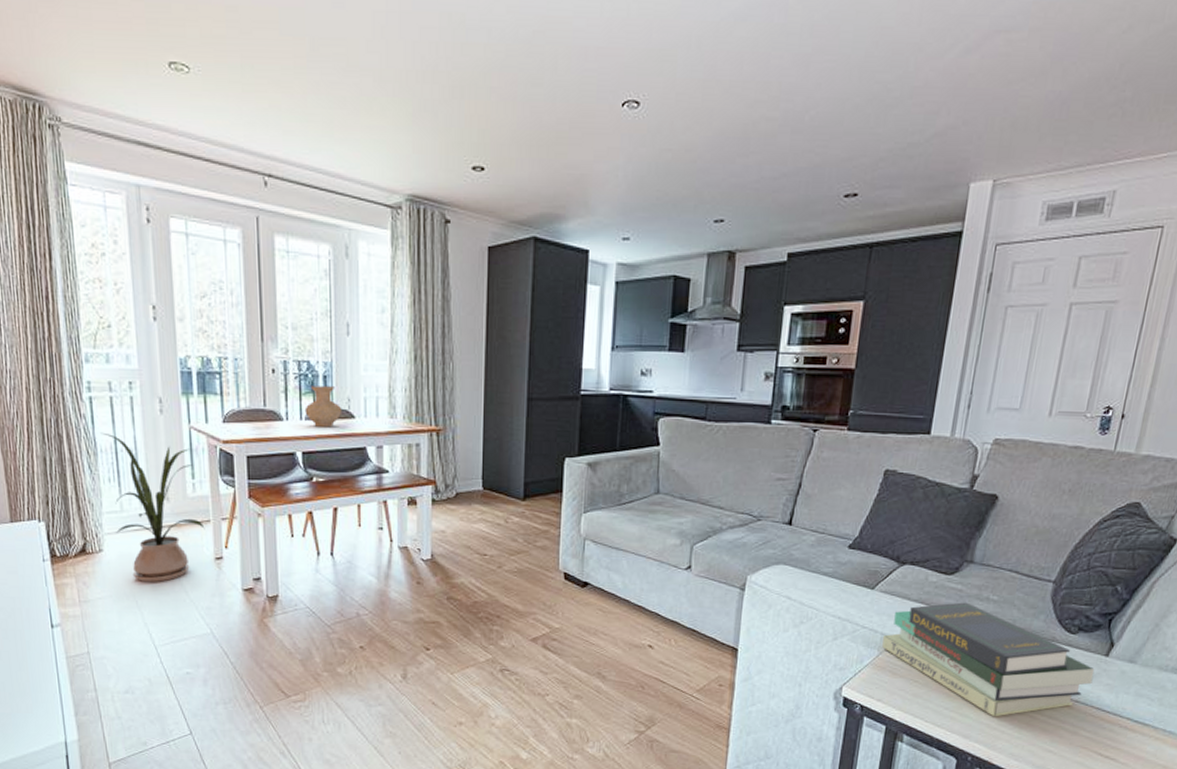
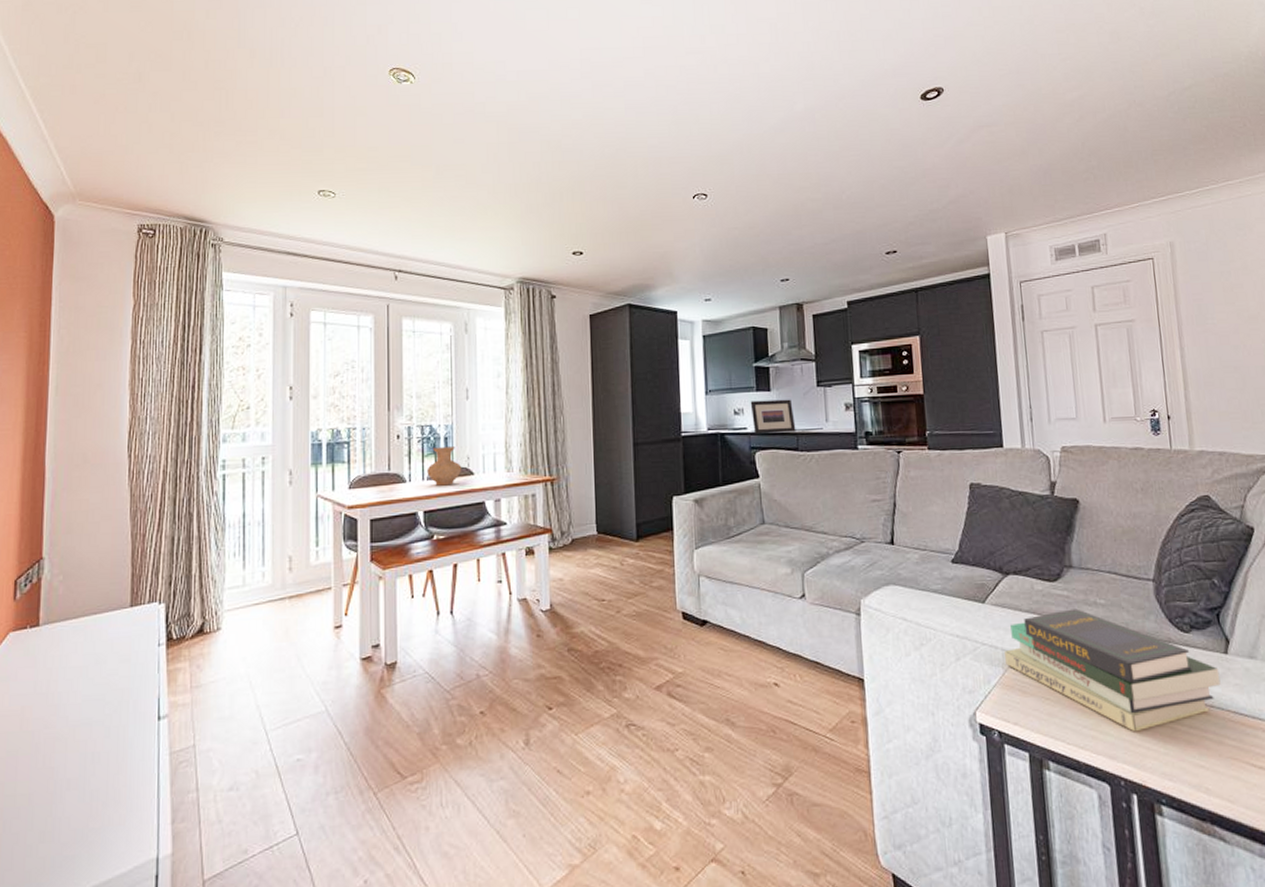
house plant: present [101,432,205,583] -> none [231,507,326,660]
picture frame: none [659,361,707,400] -> present [750,399,796,434]

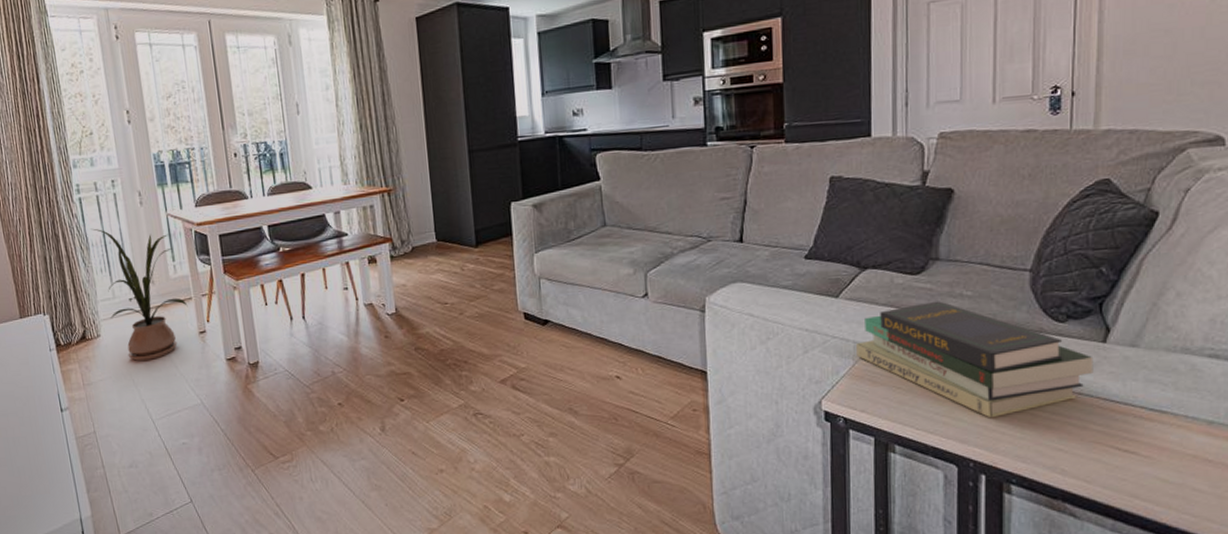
house plant: none [231,507,326,660] -> present [91,228,188,362]
vase: present [427,447,462,486] -> none [266,162,300,201]
picture frame: present [750,399,796,434] -> none [590,96,640,135]

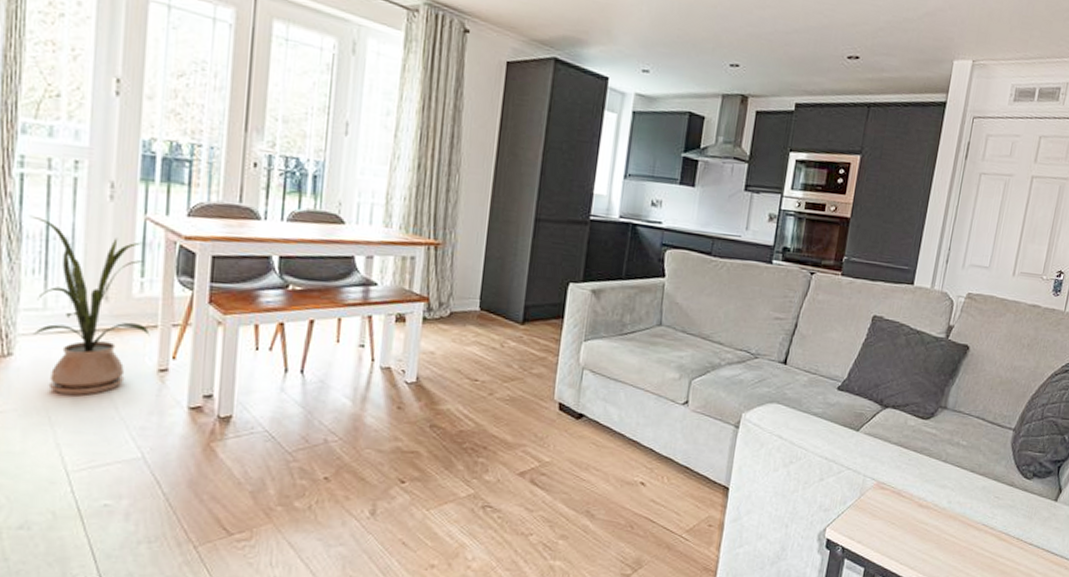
books: present [856,301,1094,418] -> none [864,446,1046,559]

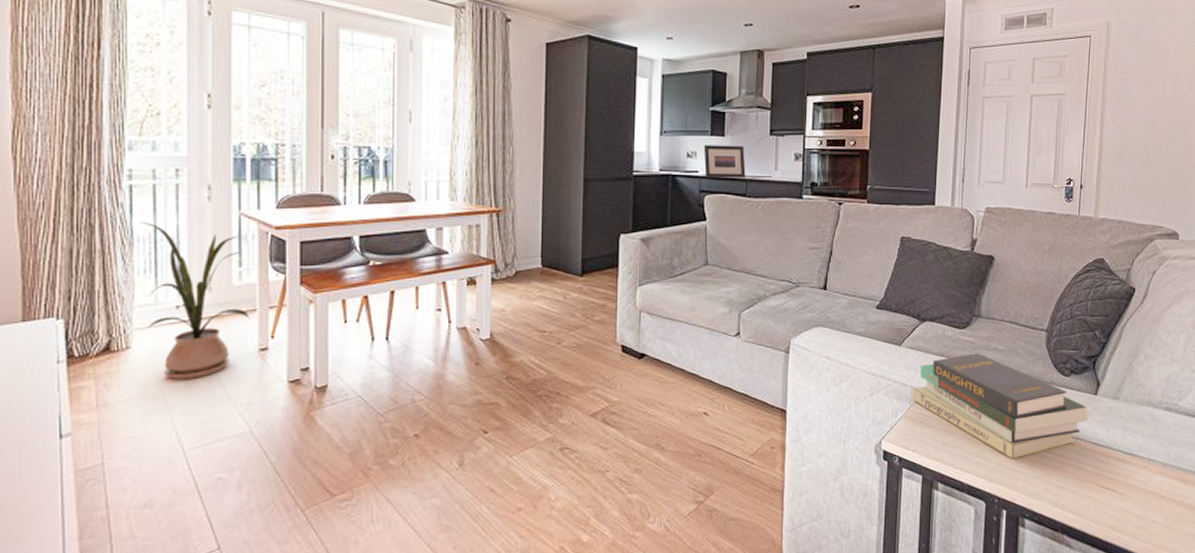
picture frame: none [669,194,715,235] -> present [703,145,746,178]
books: none [864,446,1046,559] -> present [912,353,1088,459]

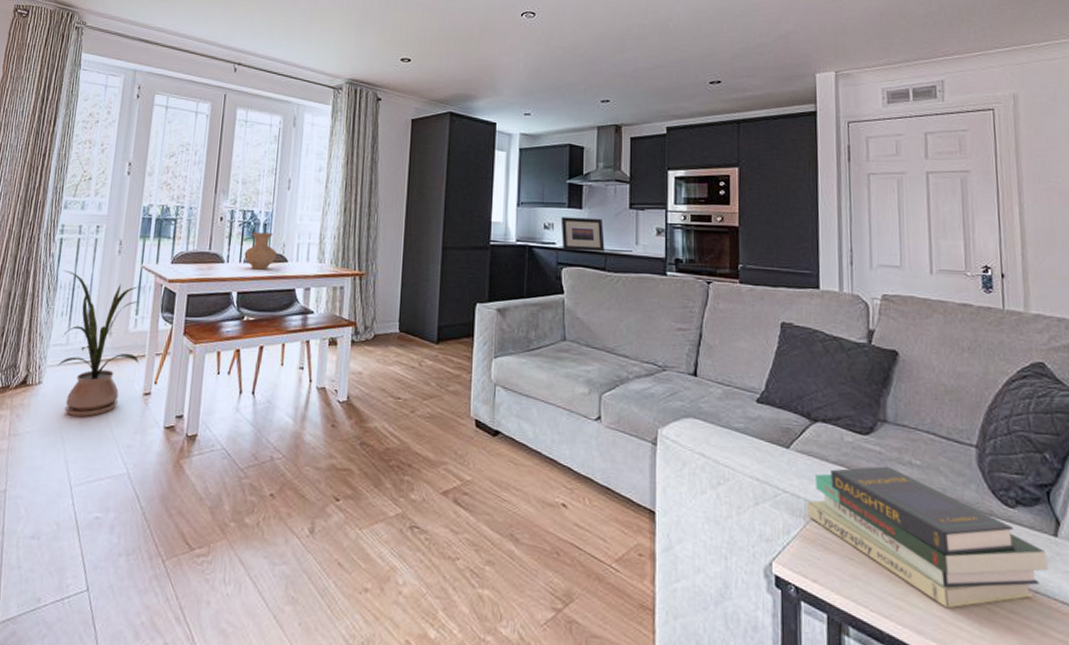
vase: none [363,171,403,211] -> present [244,232,277,270]

